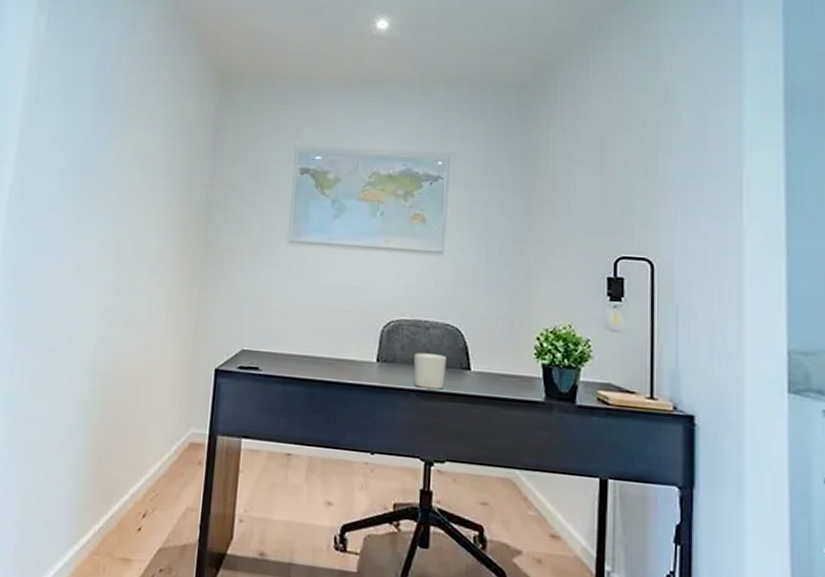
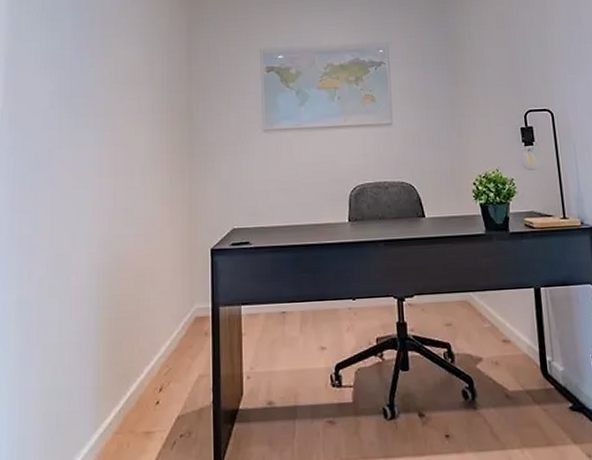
mug: present [413,352,446,390] -> none [379,208,406,238]

